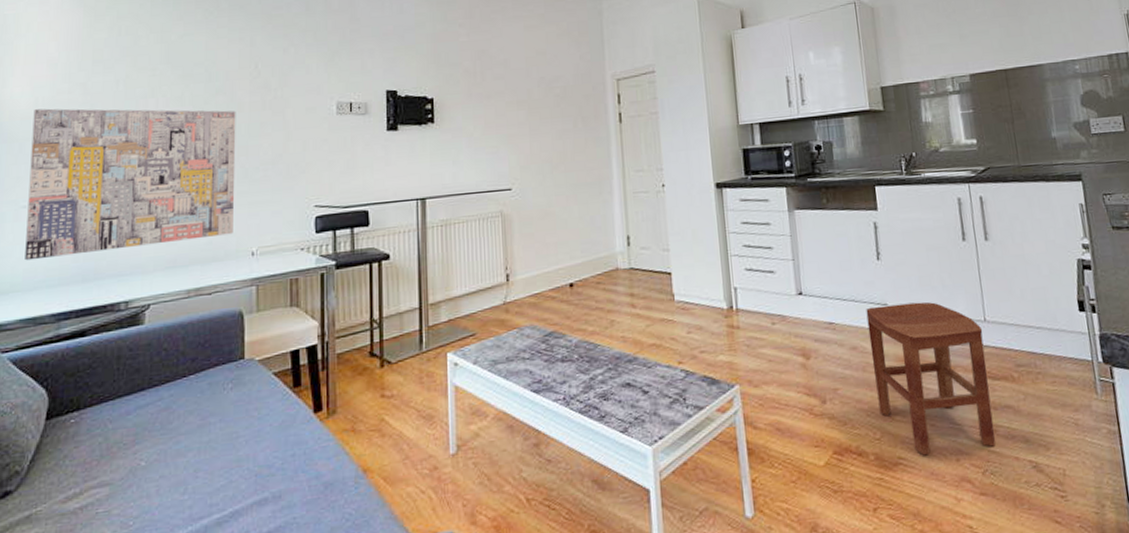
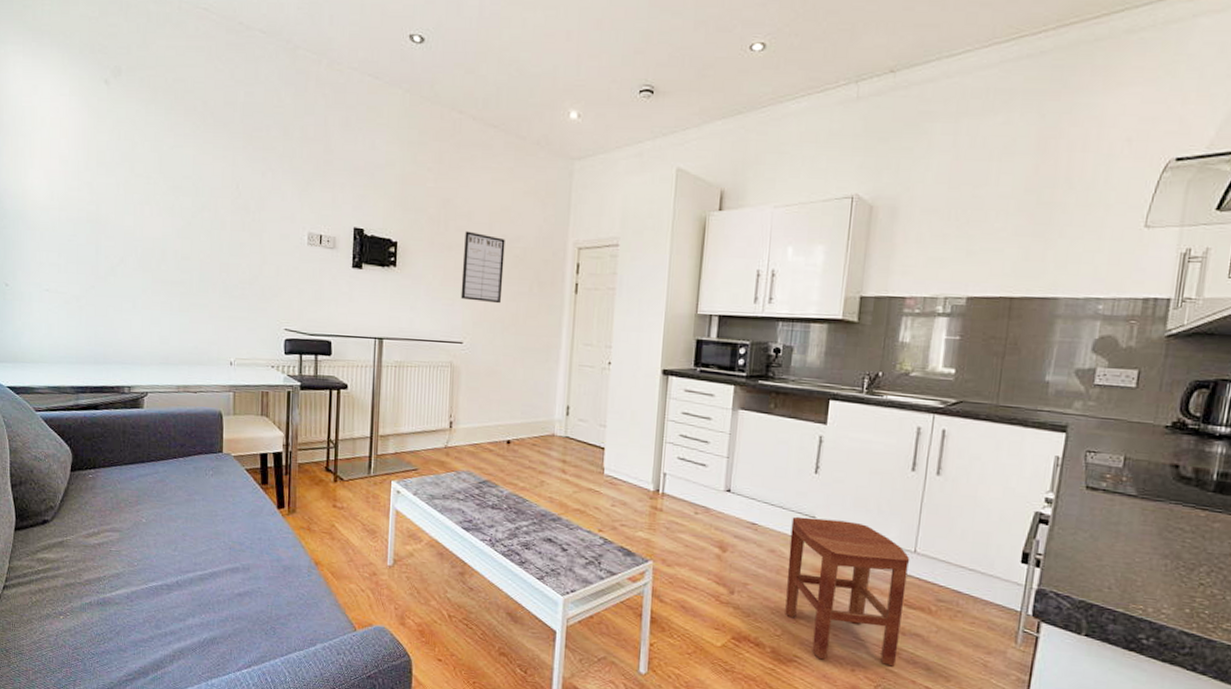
wall art: present [25,108,236,261] -> none [49,202,219,343]
writing board: none [503,78,547,146] -> present [460,231,505,304]

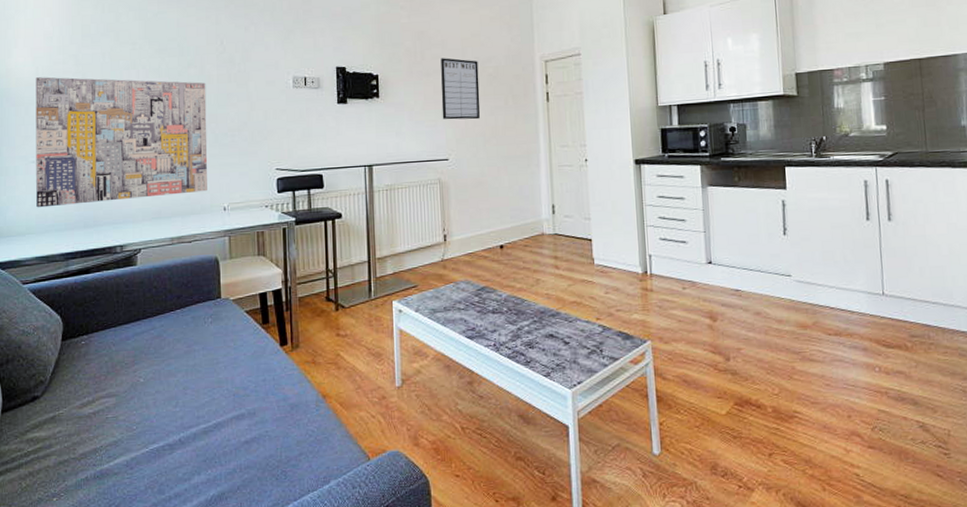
wall art: none [49,202,219,343] -> present [35,77,208,208]
stool: present [785,516,910,667] -> none [770,274,886,411]

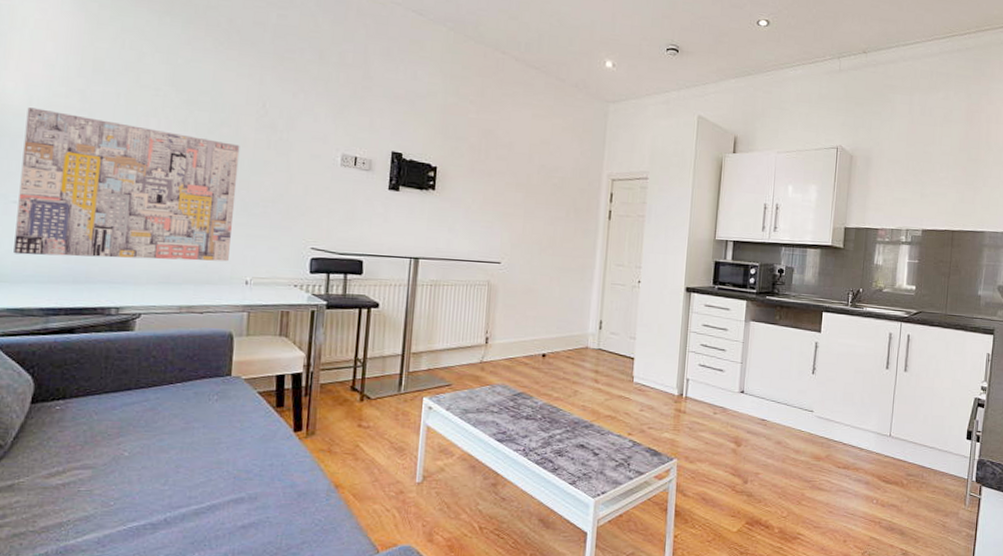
writing board: present [441,58,481,120] -> none [499,160,544,227]

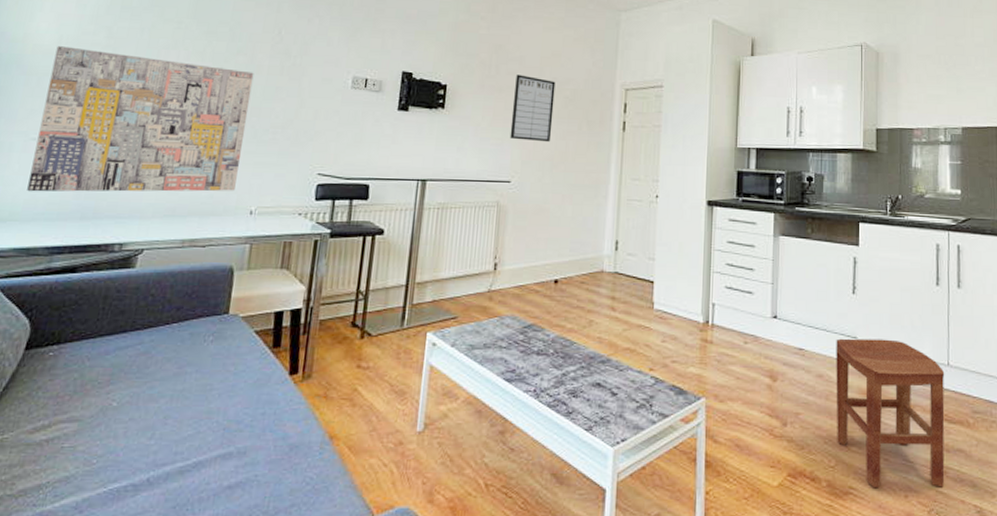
writing board: none [499,160,544,227] -> present [510,74,556,143]
stool: none [790,411,887,535] -> present [836,338,945,489]

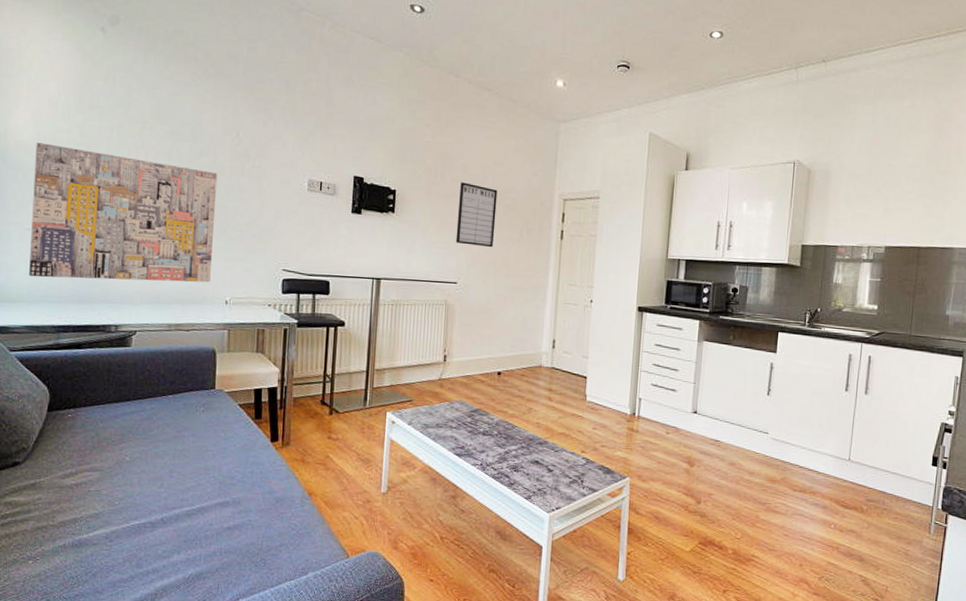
stool: present [836,338,945,489] -> none [744,433,846,560]

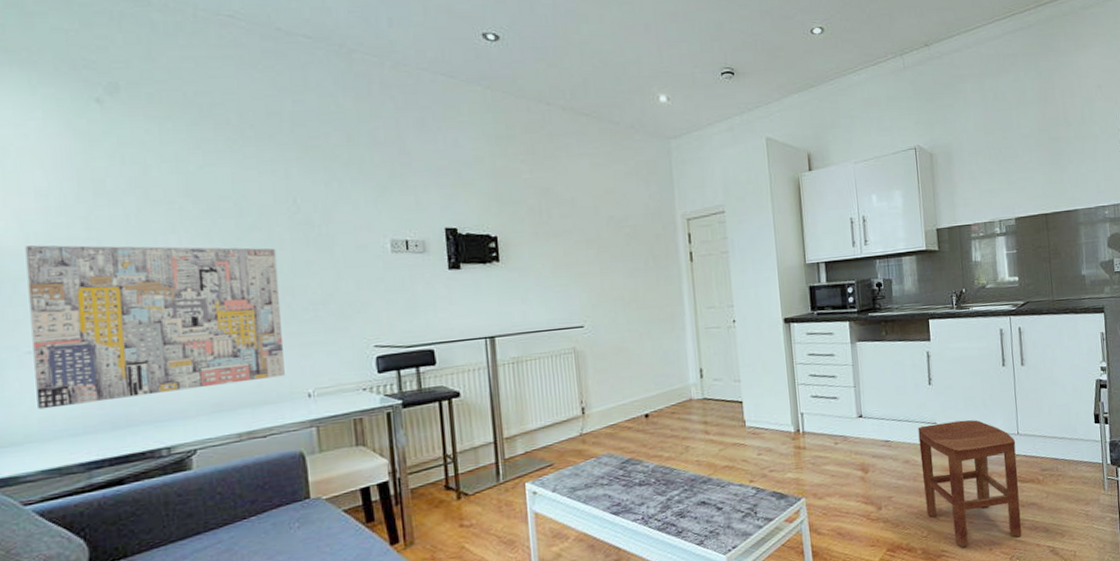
writing board: present [455,182,498,248] -> none [570,216,618,284]
stool: none [744,433,846,560] -> present [918,420,1022,548]

